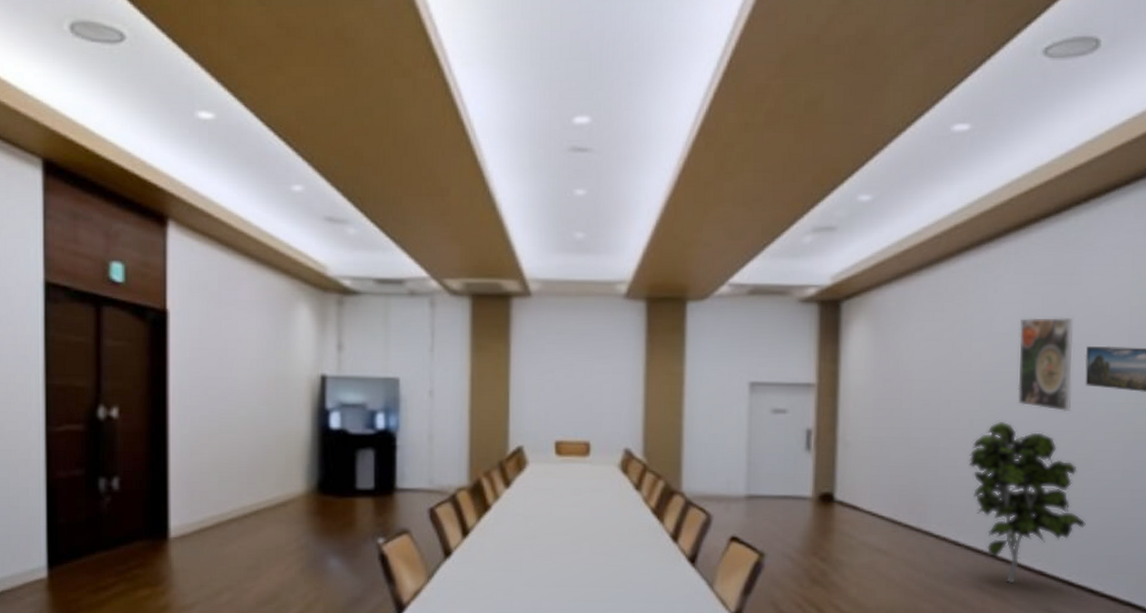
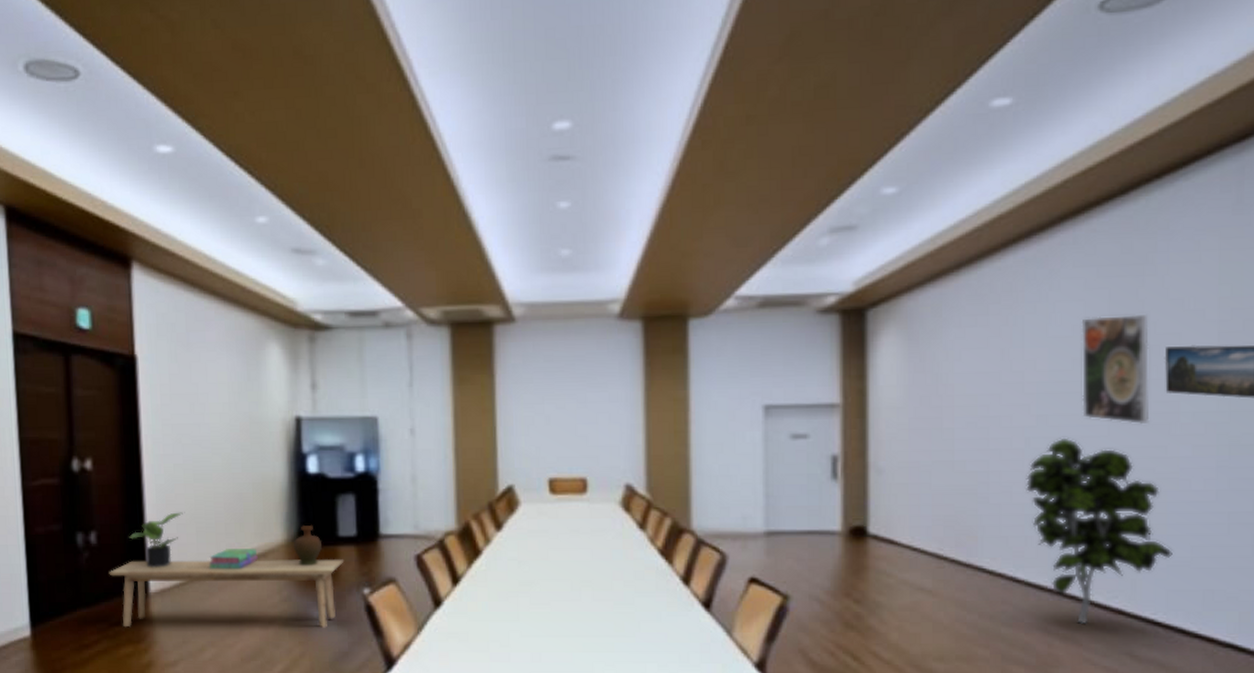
bench: none [130,506,361,575] -> present [109,559,344,628]
potted plant: none [151,461,209,514] -> present [128,512,185,568]
stack of books: none [229,497,278,518] -> present [208,547,258,570]
decorative vase: none [313,477,340,516] -> present [293,524,322,566]

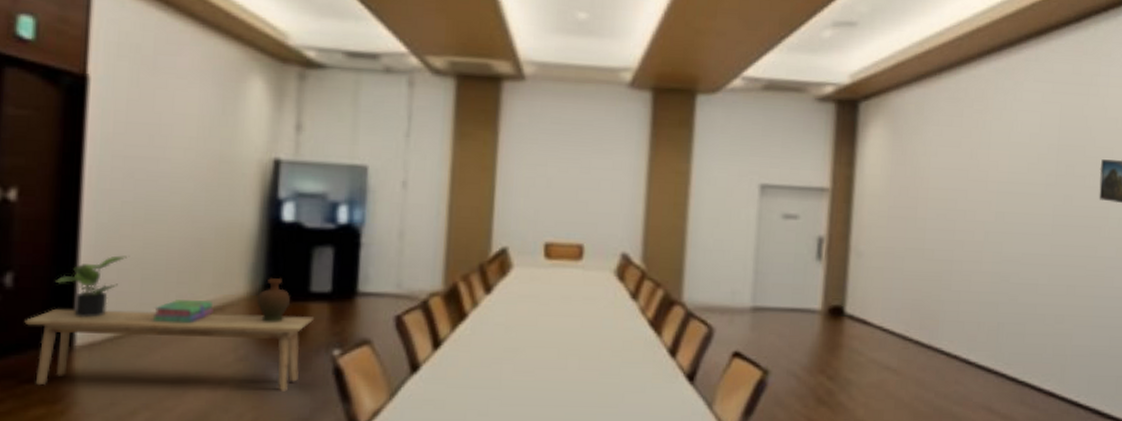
indoor plant: present [1026,437,1173,625] -> none [982,233,1096,405]
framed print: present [1082,315,1150,425] -> none [1033,127,1089,227]

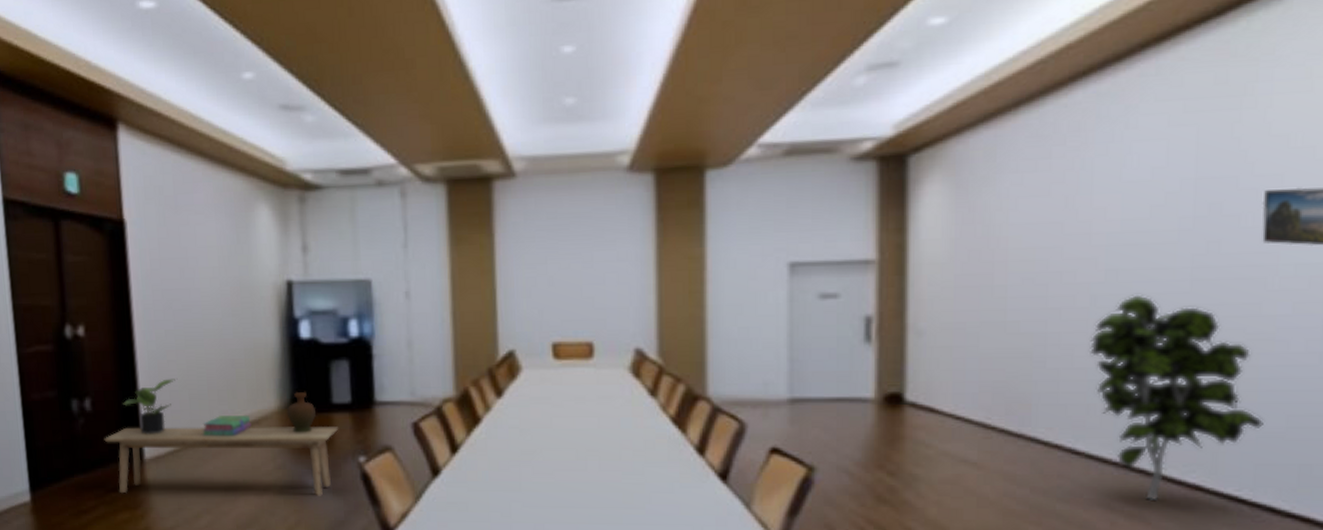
indoor plant: none [982,233,1096,405] -> present [1090,294,1264,502]

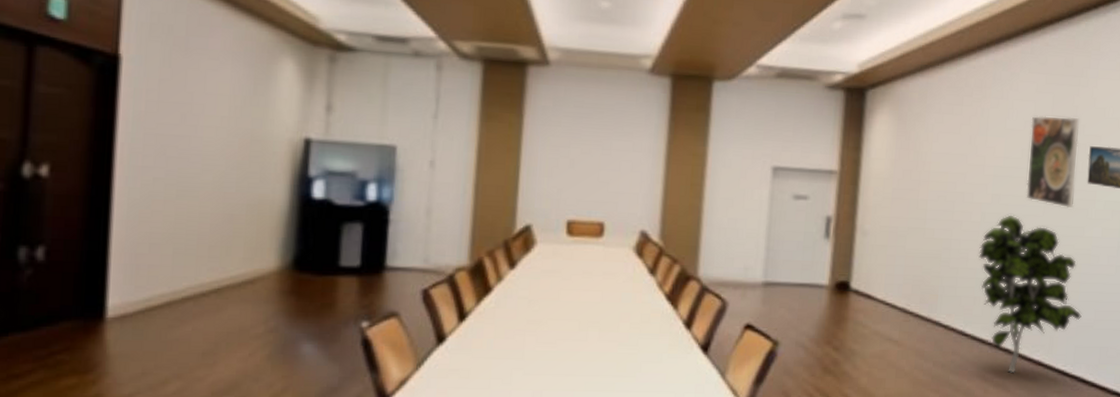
bench: present [104,427,339,496] -> none [56,281,344,362]
potted plant: present [122,378,178,435] -> none [86,230,162,291]
stack of books: present [202,414,251,437] -> none [183,273,244,297]
decorative vase: present [286,391,316,433] -> none [287,252,320,296]
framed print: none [1161,154,1244,279] -> present [1027,116,1079,209]

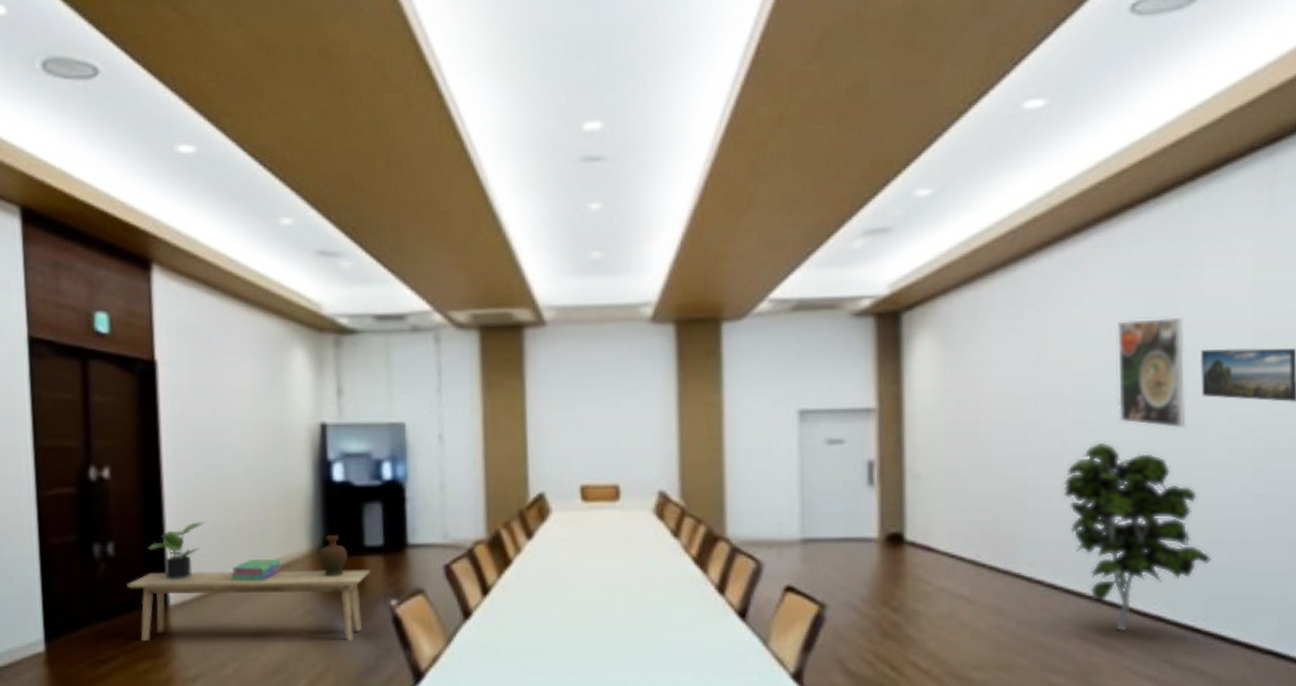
bench: none [56,281,344,362] -> present [127,570,371,642]
potted plant: none [86,230,162,291] -> present [147,522,206,580]
stack of books: none [183,273,244,297] -> present [230,558,282,581]
decorative vase: none [287,252,320,296] -> present [318,534,347,577]

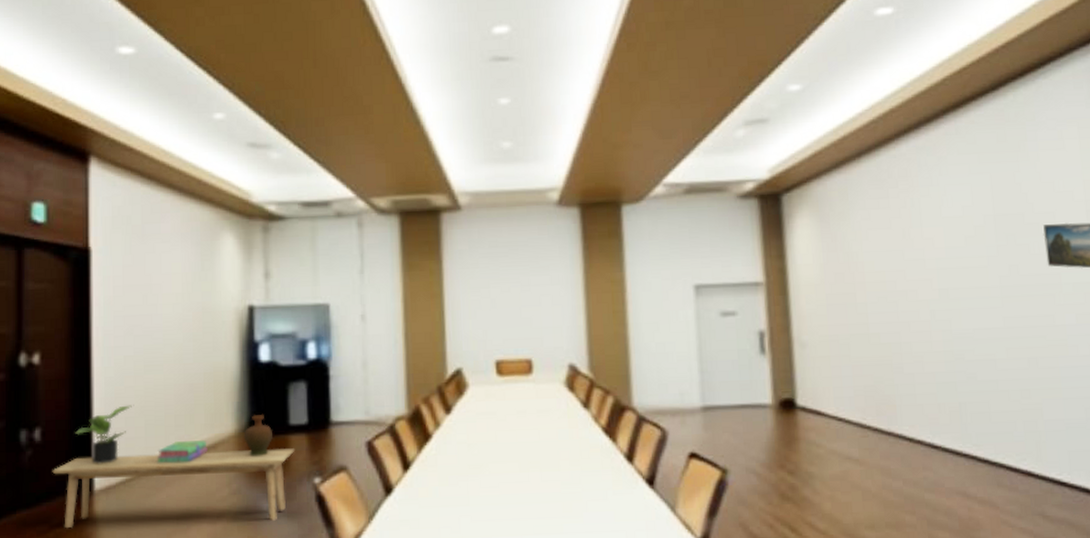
indoor plant: present [1063,442,1211,632] -> none [934,309,1070,488]
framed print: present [1118,318,1186,429] -> none [970,196,1037,296]

